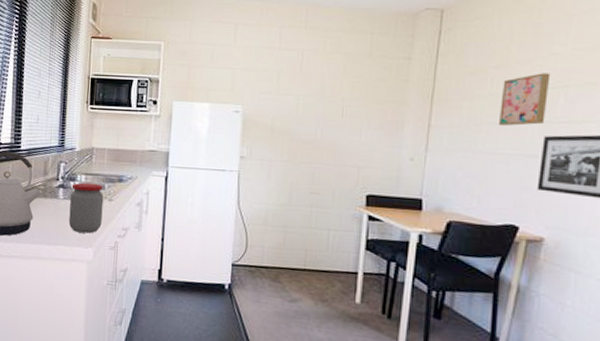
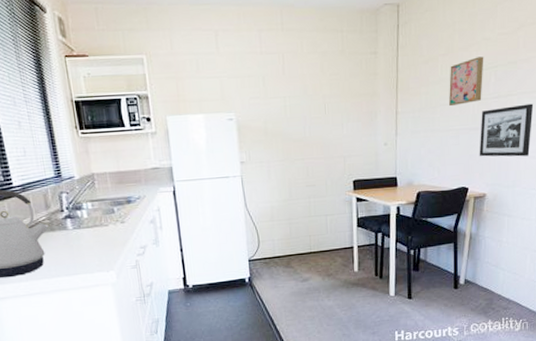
jar: present [68,182,104,234] -> none [79,208,119,259]

